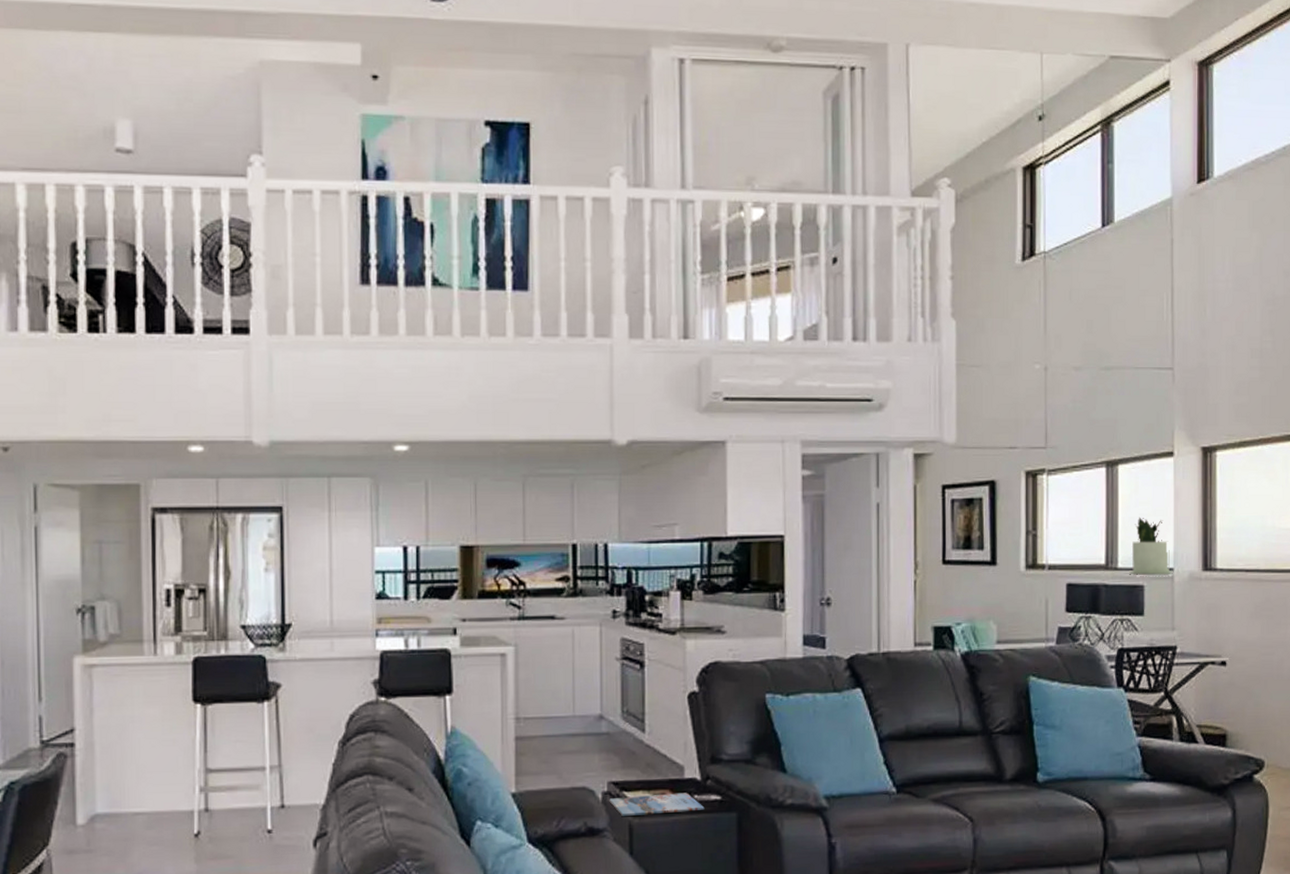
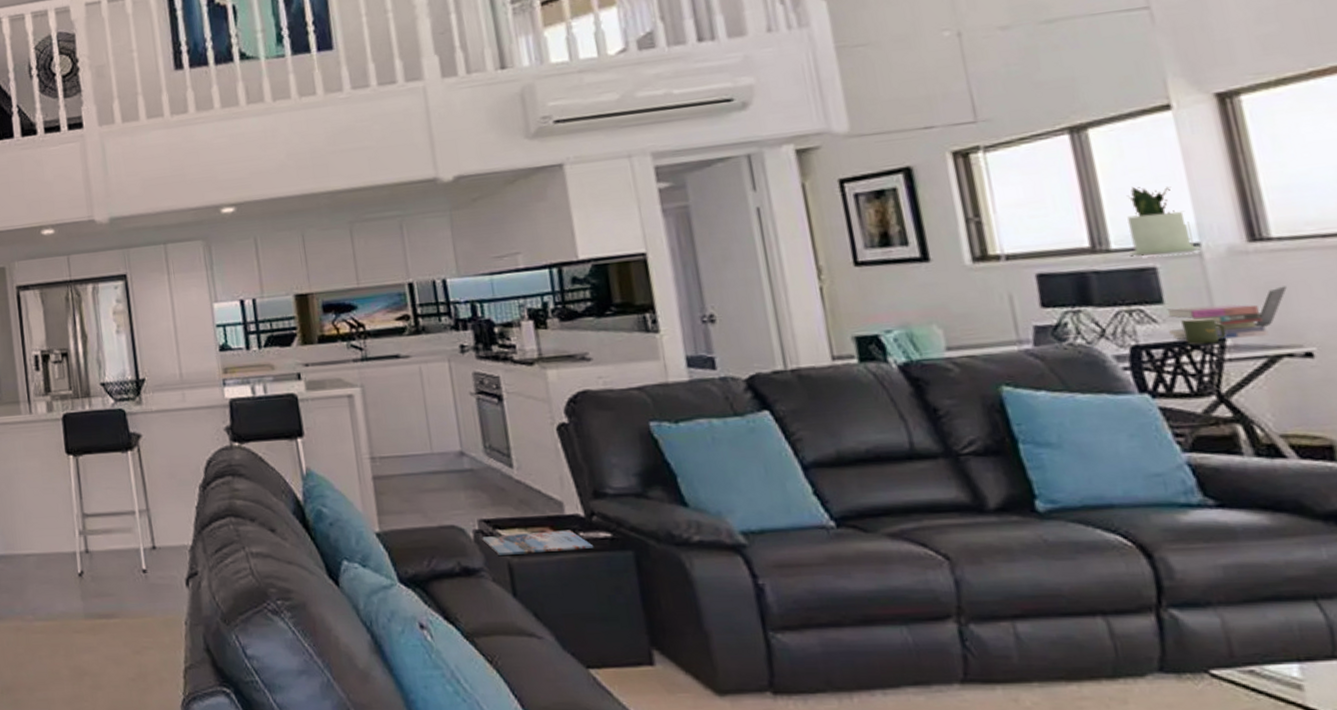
books: none [1144,619,1203,647] -> present [1167,304,1269,339]
mug: none [1152,629,1178,651] -> present [1181,317,1226,345]
laptop: none [1196,608,1219,639] -> present [1254,286,1287,328]

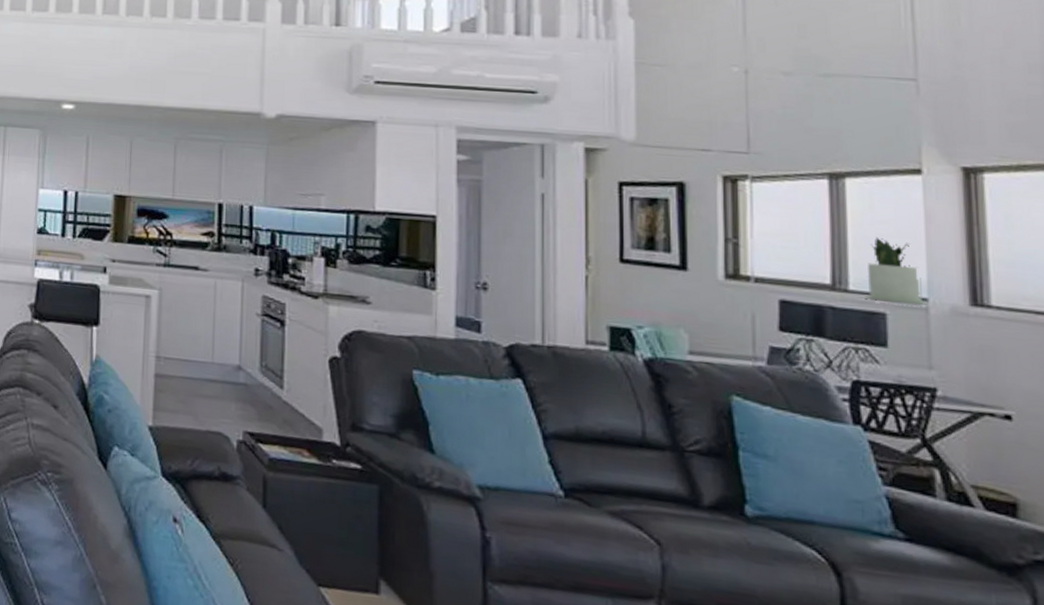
magazine: present [482,530,594,557] -> none [244,447,344,477]
books: present [1167,304,1269,339] -> none [888,353,976,393]
mug: present [1181,317,1226,345] -> none [900,364,938,392]
laptop: present [1254,286,1287,328] -> none [964,351,998,385]

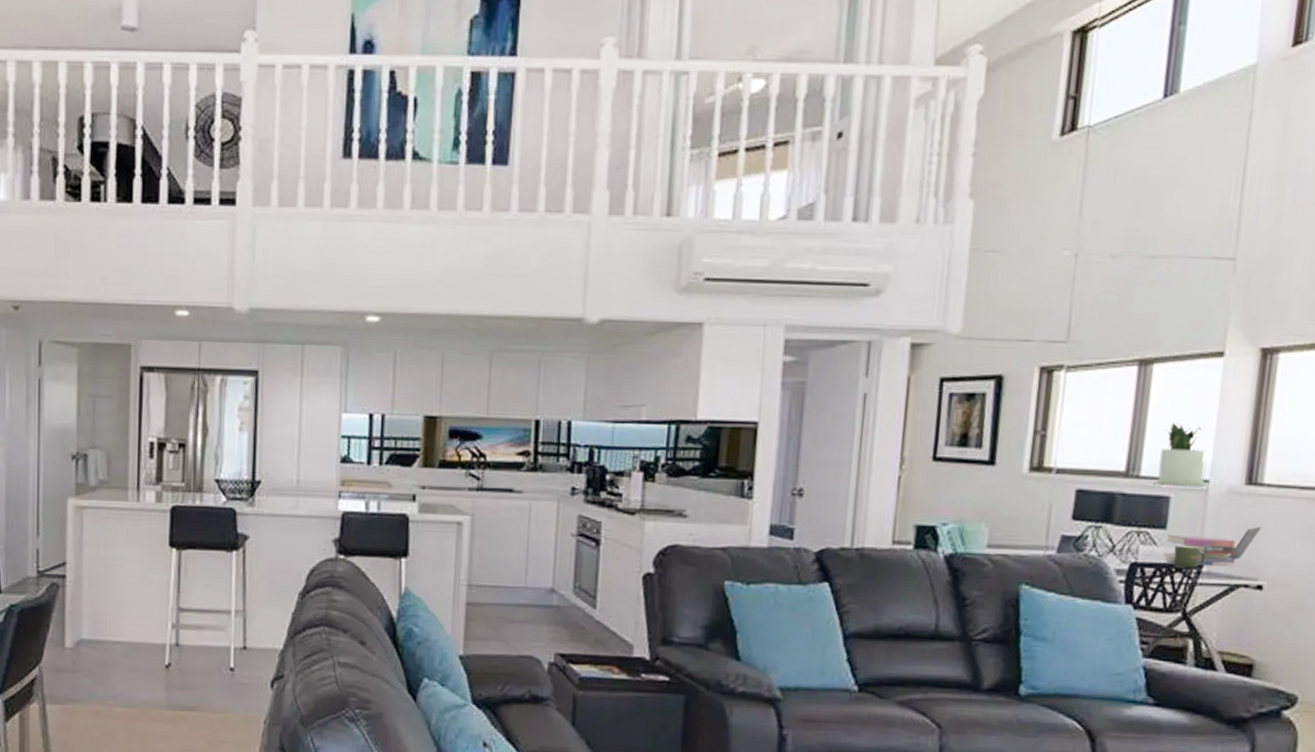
books: none [888,353,976,393] -> present [1163,534,1237,567]
mug: none [900,364,938,392] -> present [1173,544,1206,569]
laptop: none [964,351,998,385] -> present [1228,526,1261,560]

